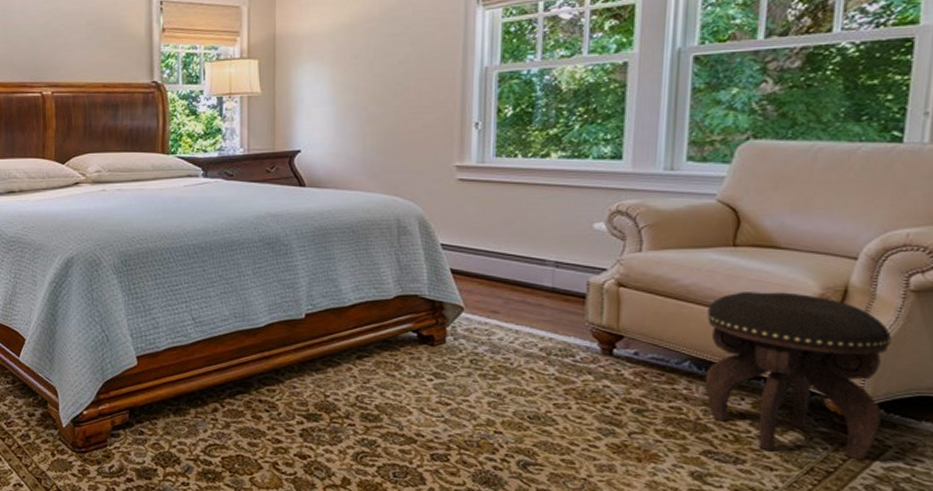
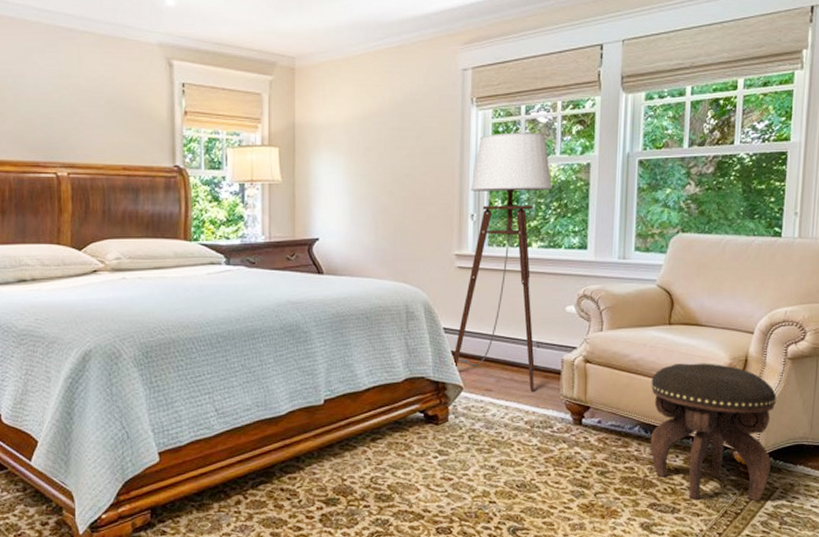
floor lamp: none [450,30,578,316] -> present [452,132,552,392]

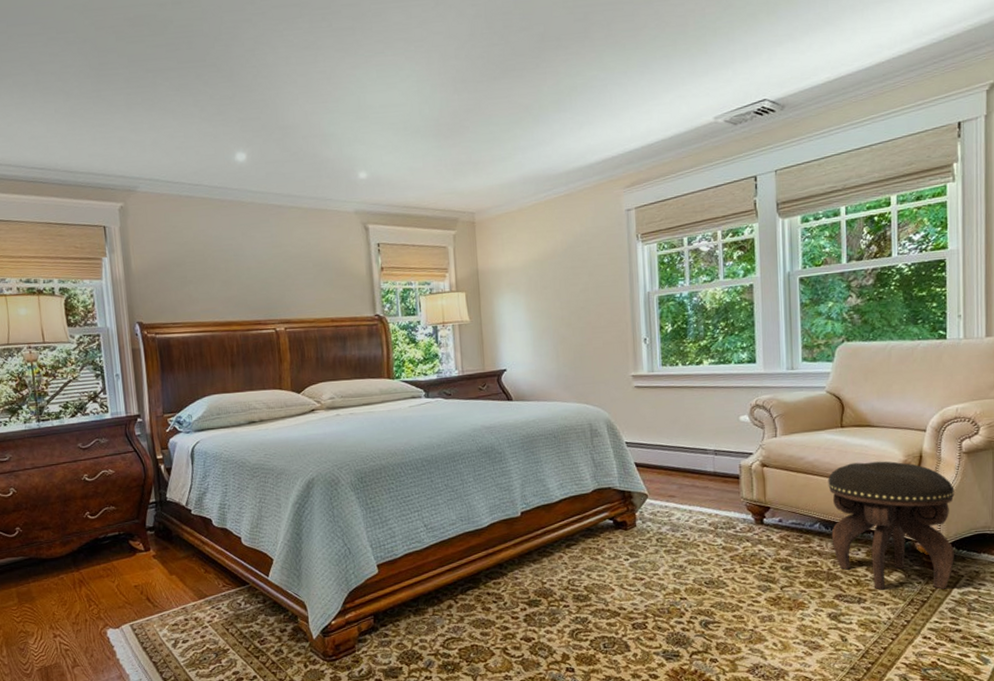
floor lamp: present [452,132,552,392] -> none [636,260,719,496]

